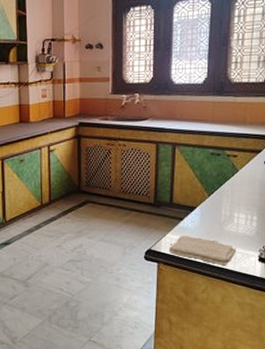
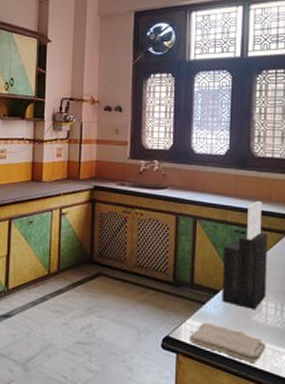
knife block: none [198,125,242,222] -> present [221,201,268,310]

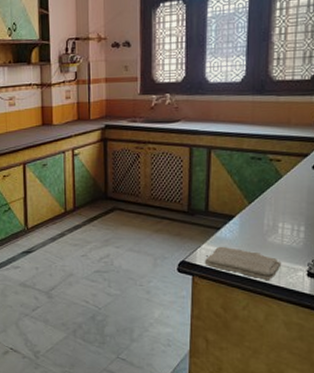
knife block: present [221,201,268,310] -> none [237,126,286,232]

